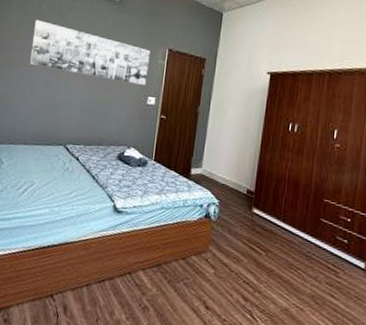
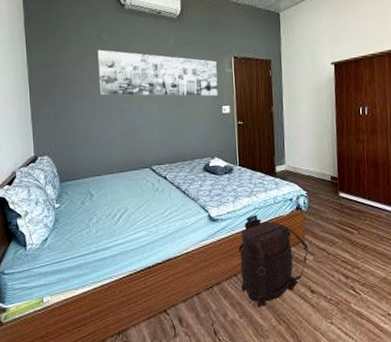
backpack: none [133,214,212,313] -> present [238,214,309,307]

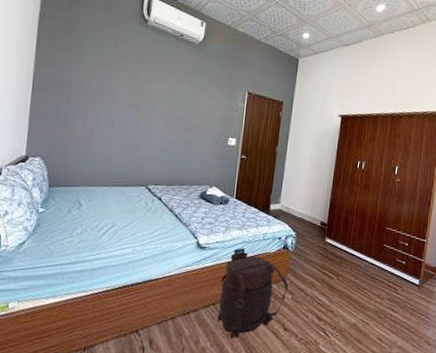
wall art: present [97,49,218,97] -> none [106,60,230,127]

